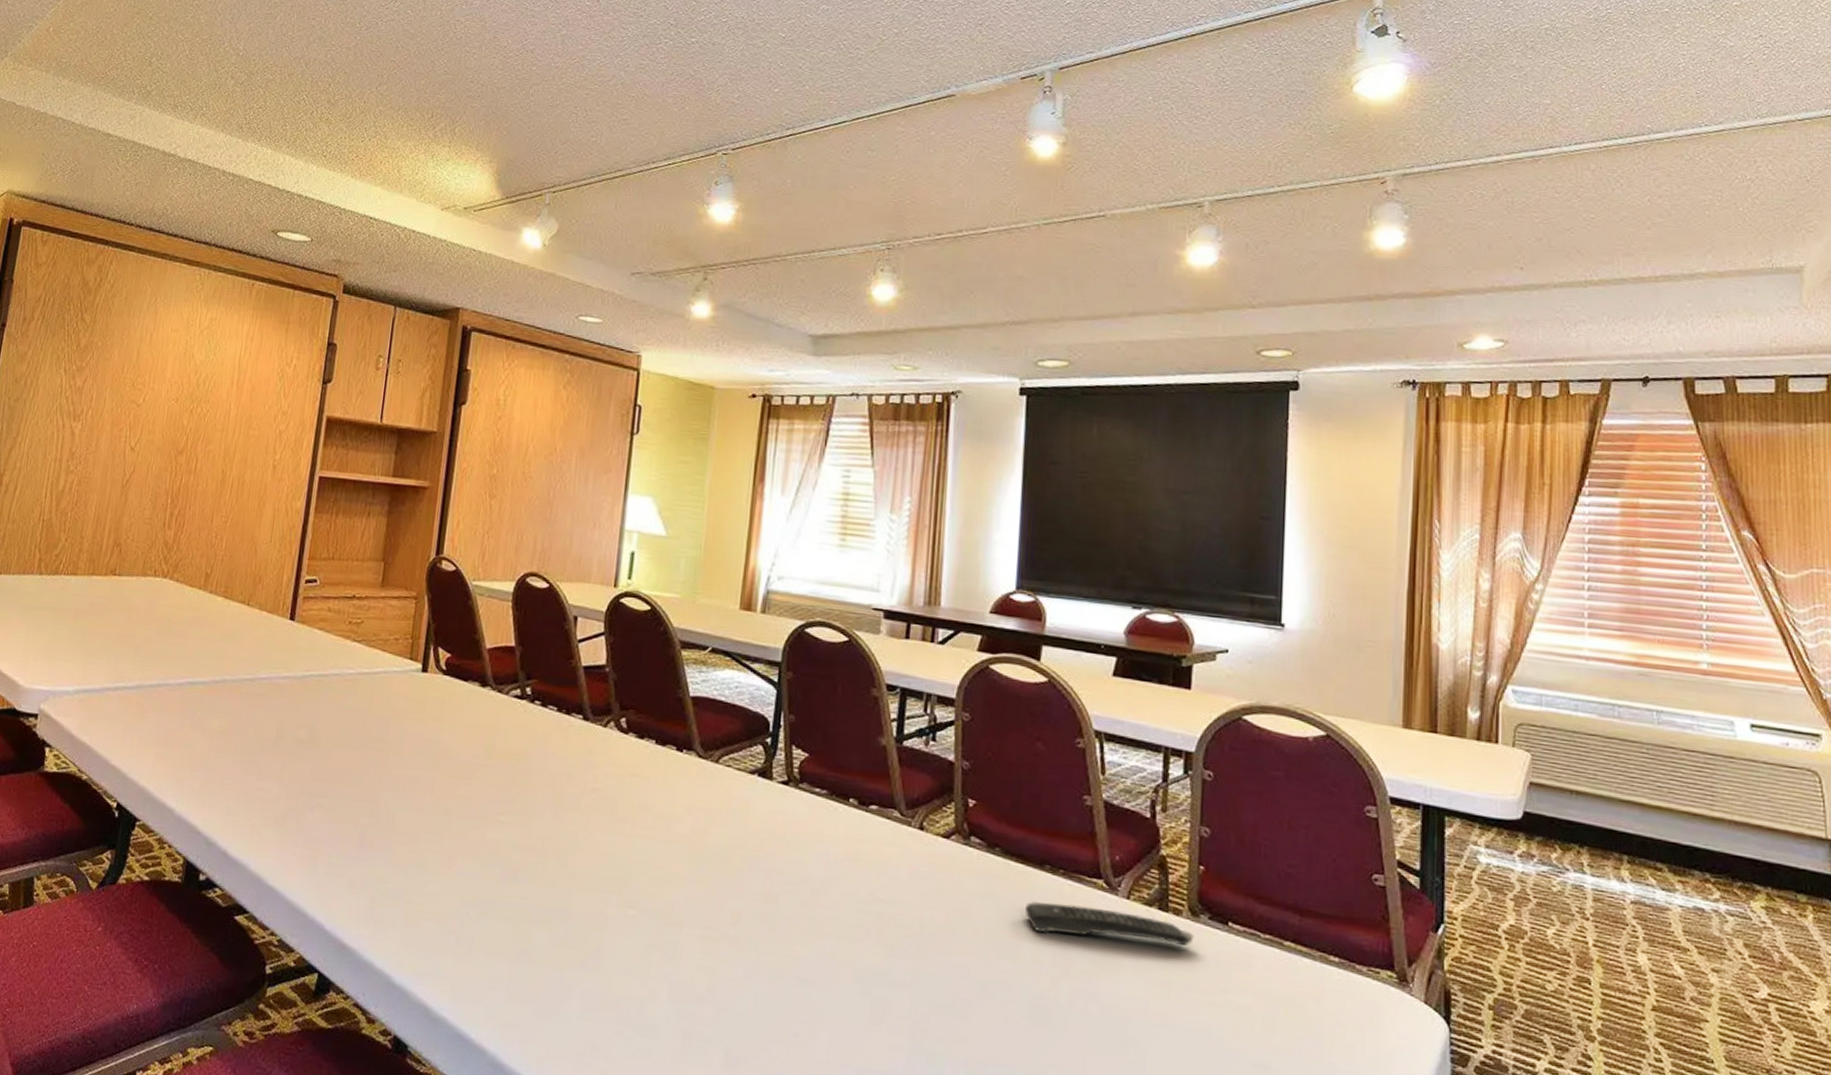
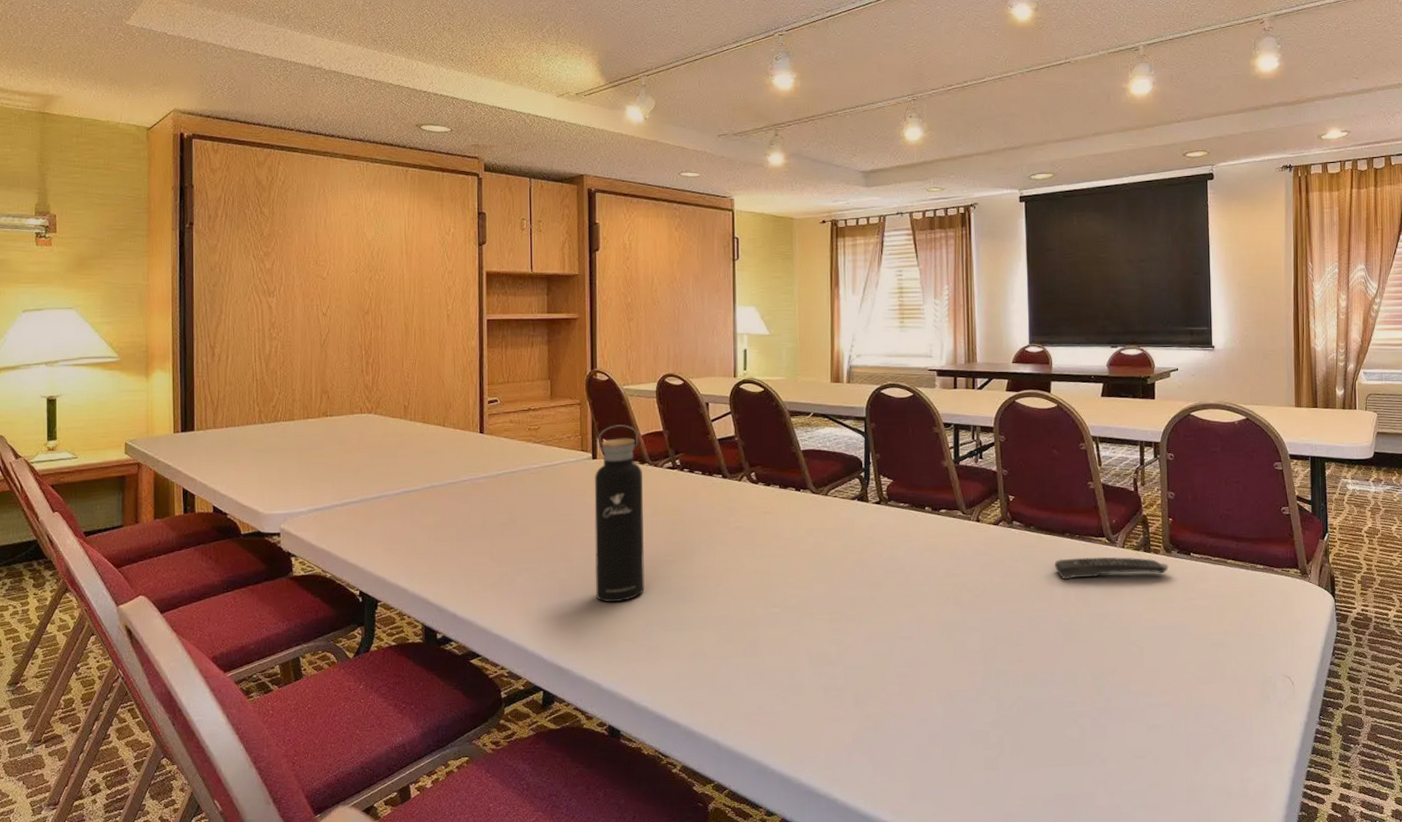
water bottle: none [402,630,483,868] -> present [594,425,645,603]

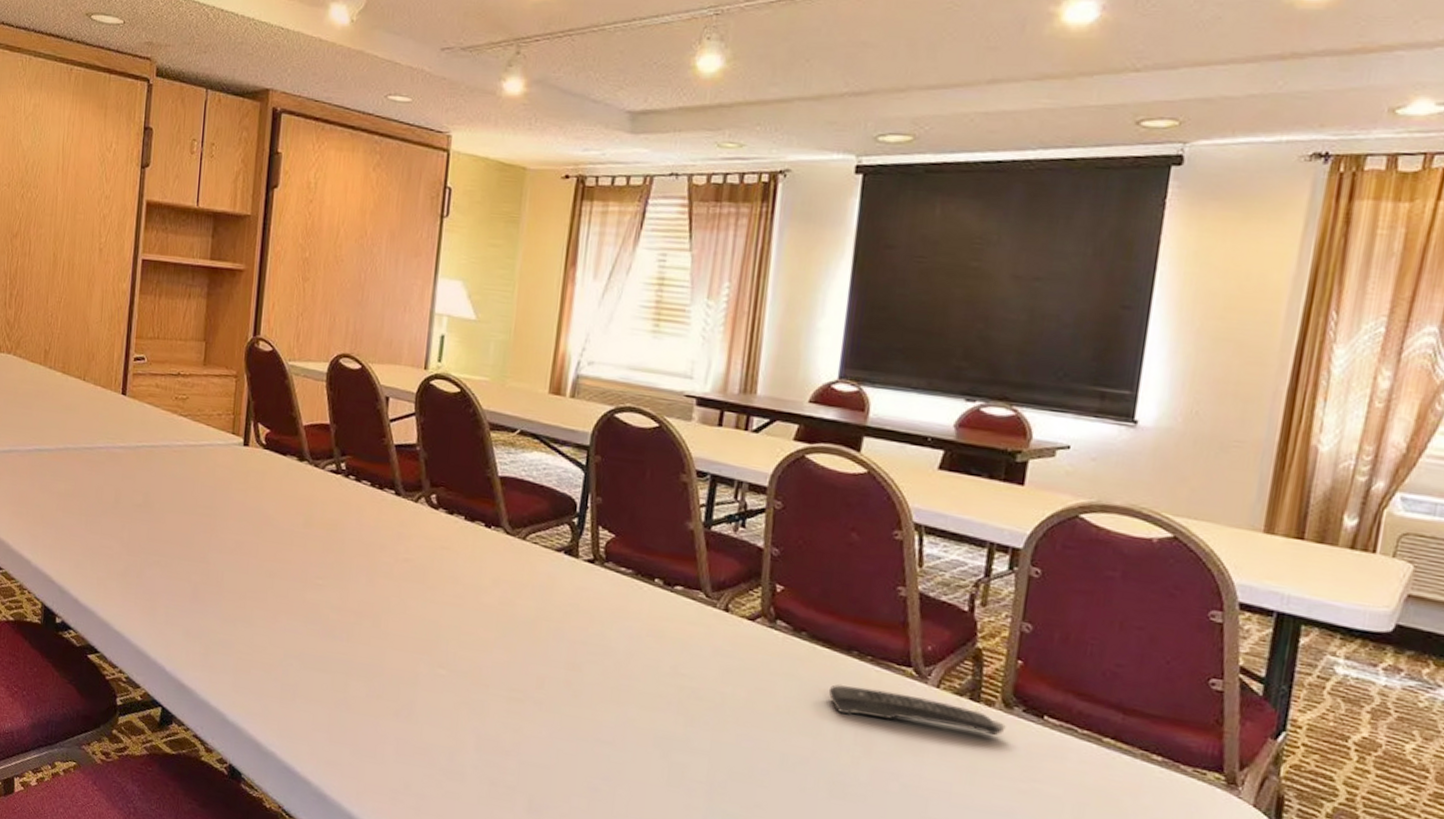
water bottle: present [594,425,645,603] -> none [231,408,300,623]

